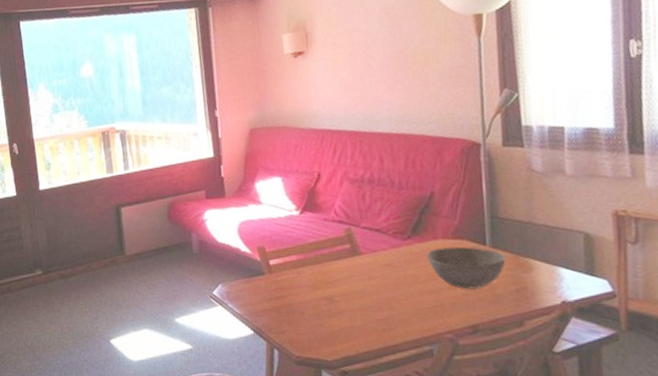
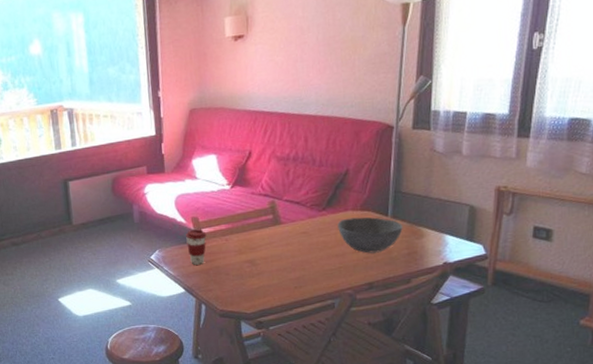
coffee cup: none [252,260,276,302] -> present [186,229,207,265]

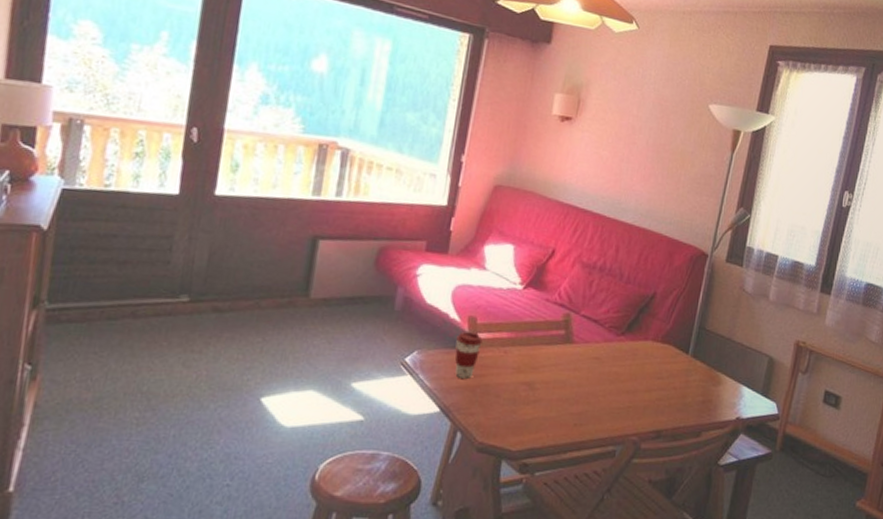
bowl: present [337,216,403,253] -> none [634,349,702,396]

